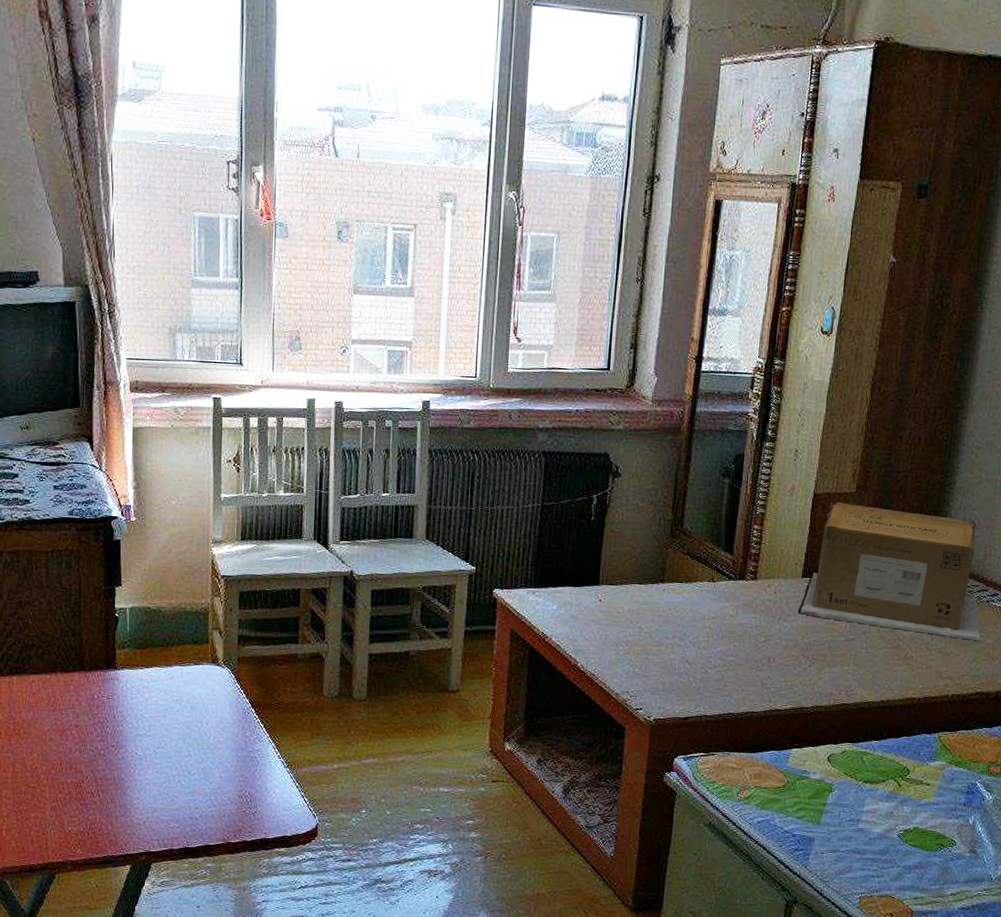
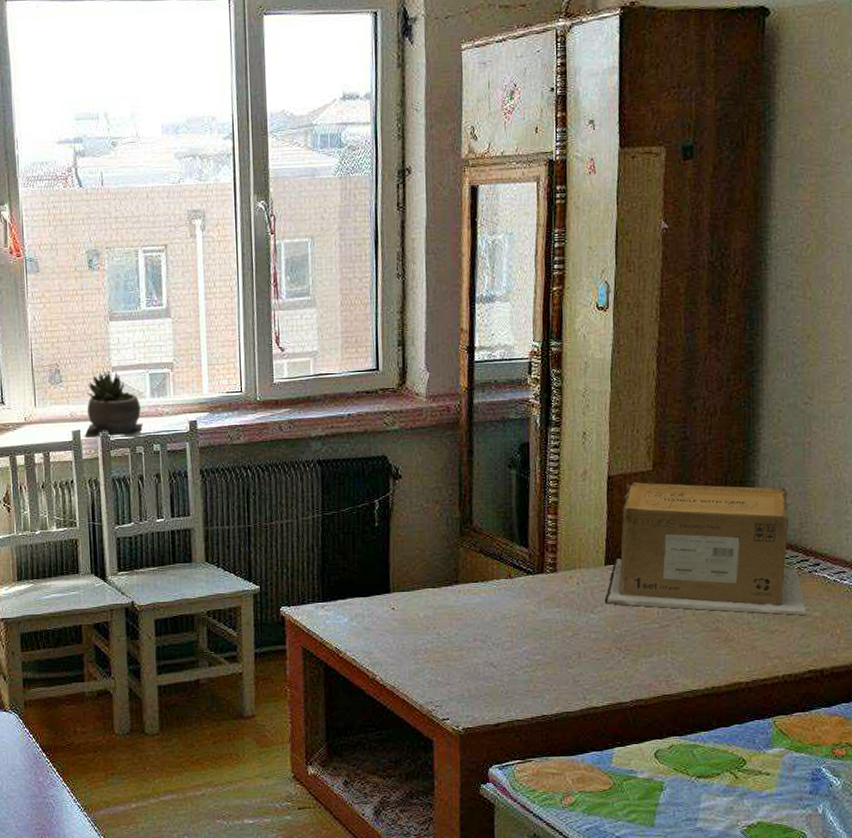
succulent plant: none [319,342,378,411] -> present [84,370,144,438]

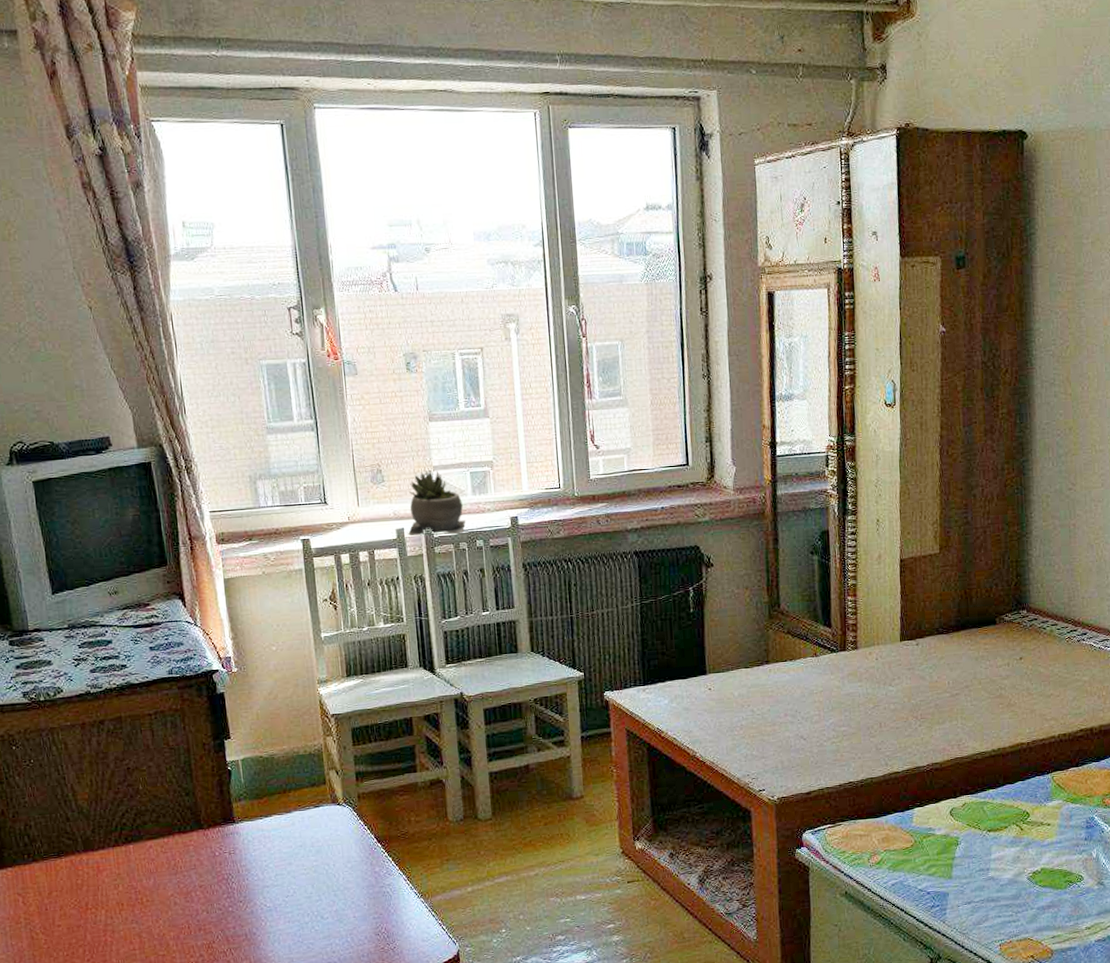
cardboard box: present [604,481,806,616] -> none [901,563,1077,681]

